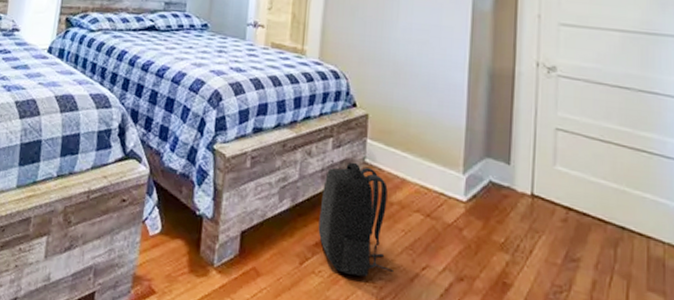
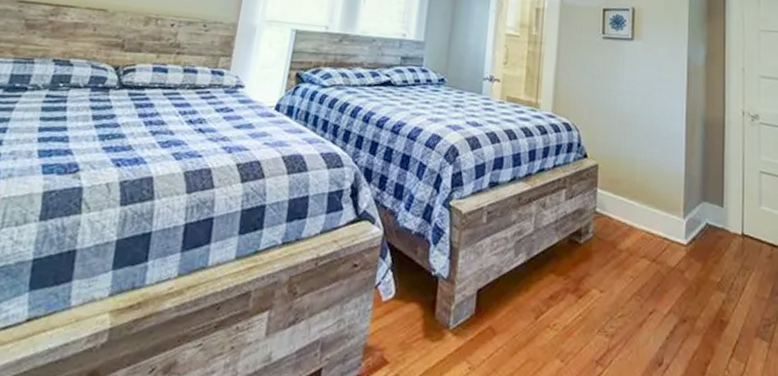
backpack: present [318,162,395,277] -> none [552,212,625,326]

